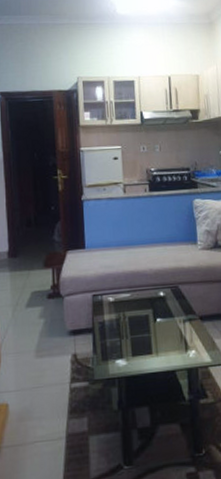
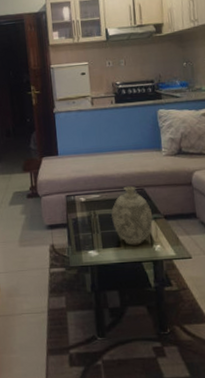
decorative vase: none [143,283,188,352] -> present [111,186,153,246]

